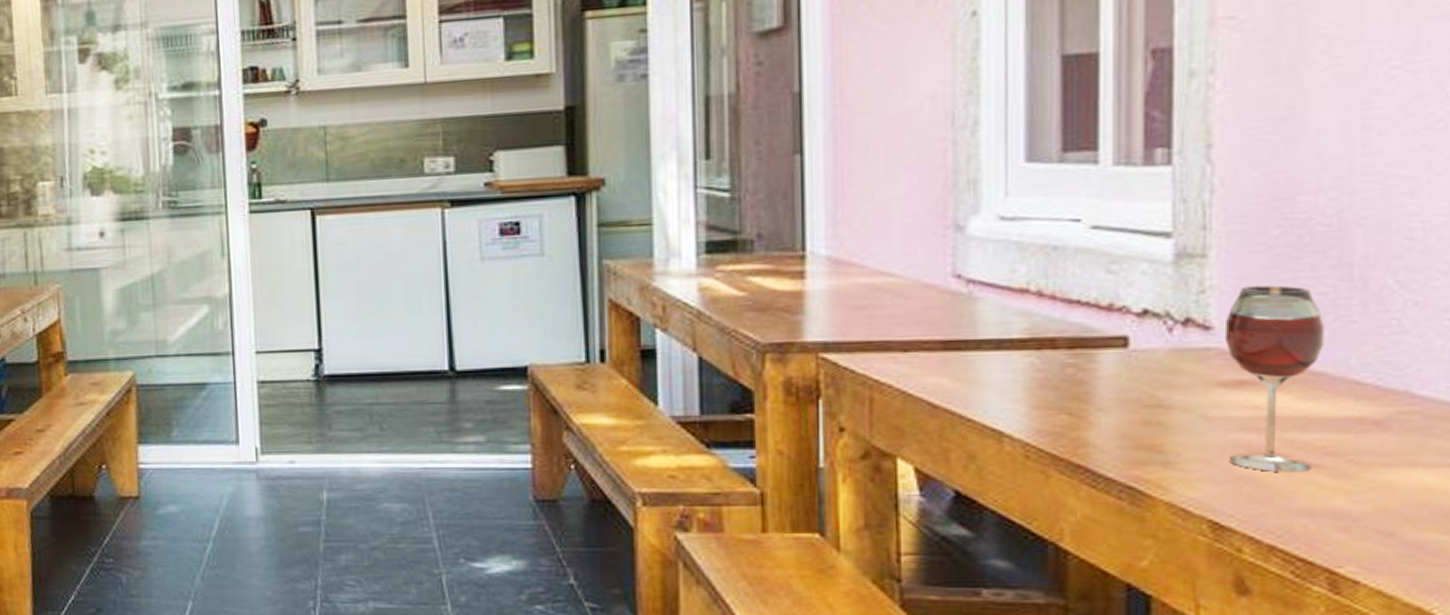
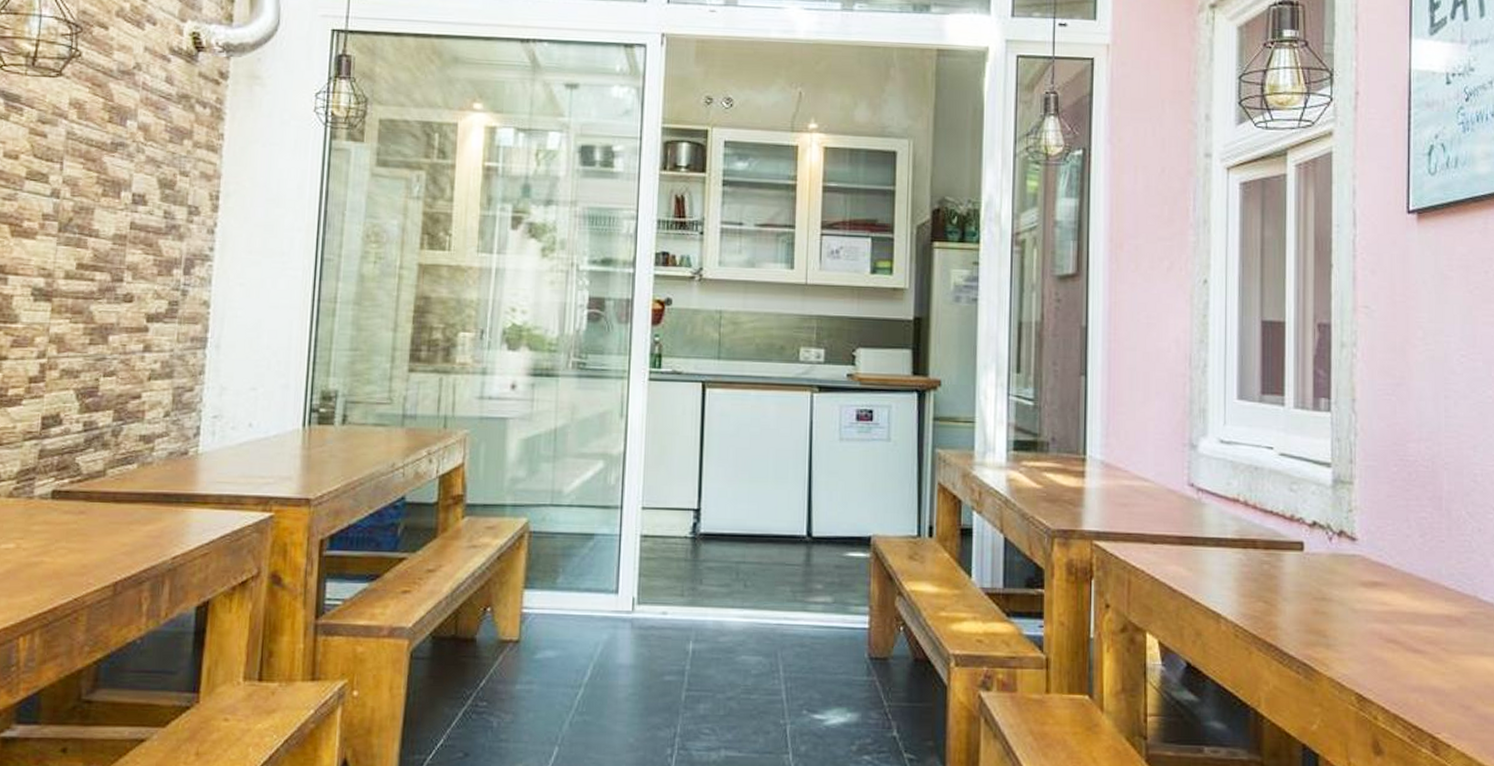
wineglass: present [1224,285,1325,473] -> none [1364,509,1426,657]

